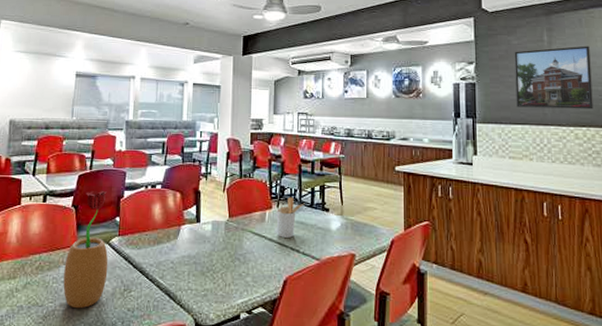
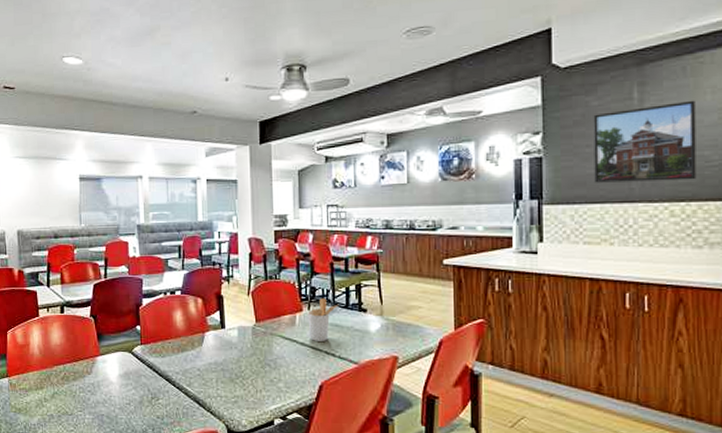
potted flower: present [63,190,108,309] -> none [89,299,133,417]

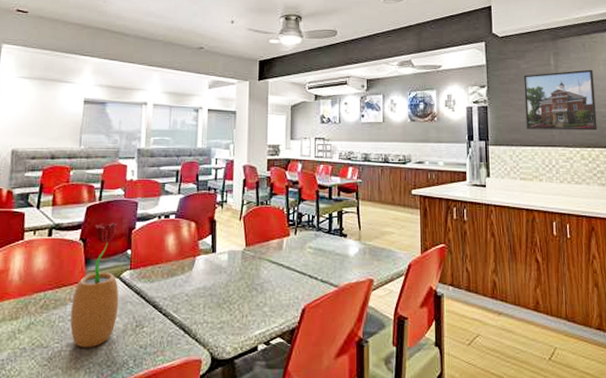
potted flower: none [89,299,133,417] -> present [70,222,119,348]
utensil holder: present [307,298,339,341] -> none [294,224,323,265]

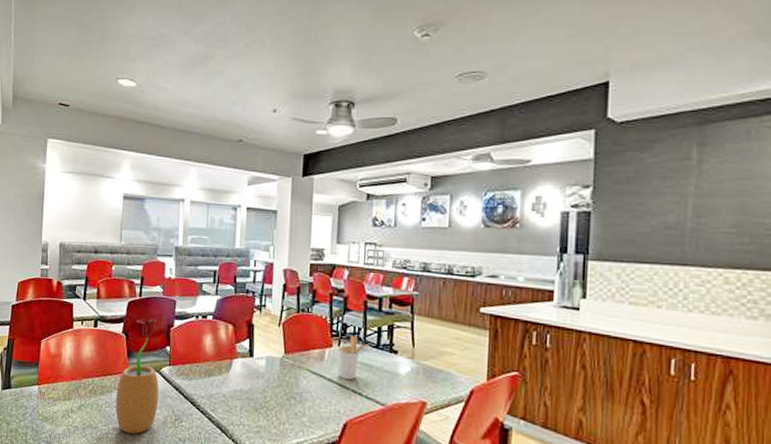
utensil holder: none [294,224,323,265] -> present [337,336,370,380]
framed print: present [523,69,598,131] -> none [645,165,759,248]

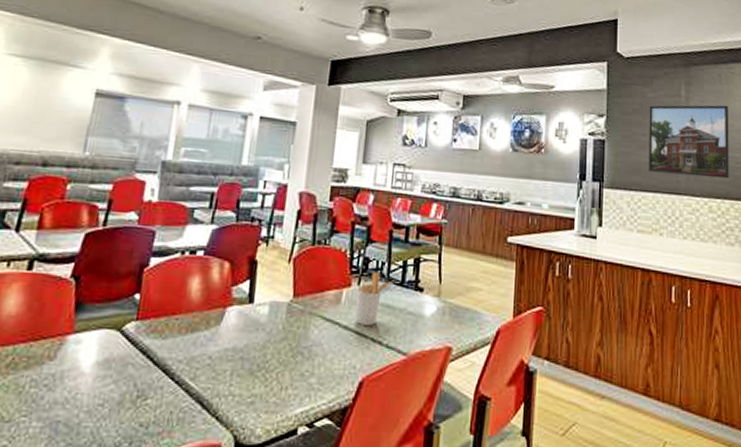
potted flower: present [115,318,159,435] -> none [45,255,125,425]
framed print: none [645,165,759,248] -> present [648,105,729,179]

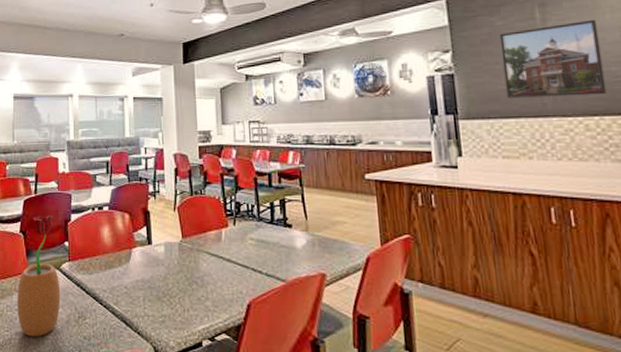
potted flower: none [45,255,125,425] -> present [17,214,61,337]
utensil holder: present [355,272,394,325] -> none [233,214,264,258]

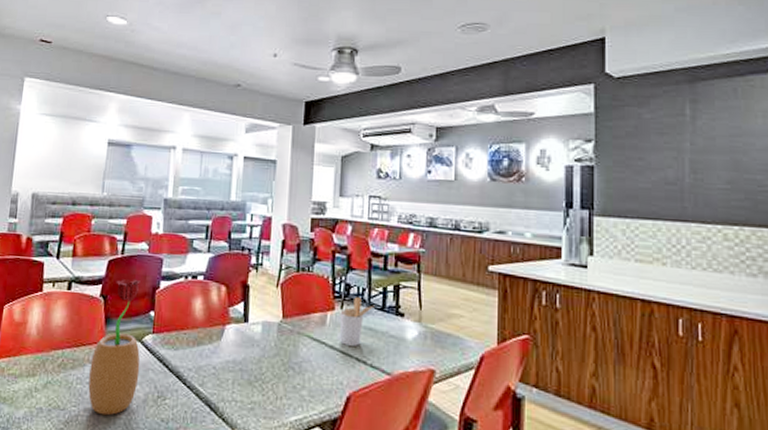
utensil holder: none [233,214,264,258] -> present [339,297,375,346]
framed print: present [499,19,607,98] -> none [646,122,750,204]

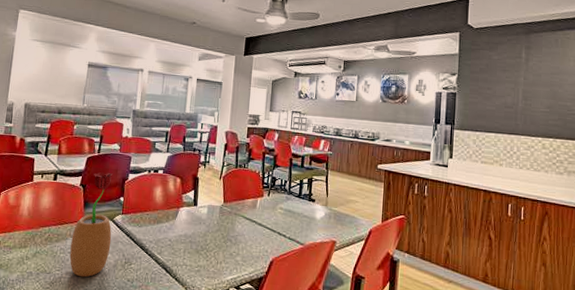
utensil holder: present [339,297,375,346] -> none [266,187,293,224]

